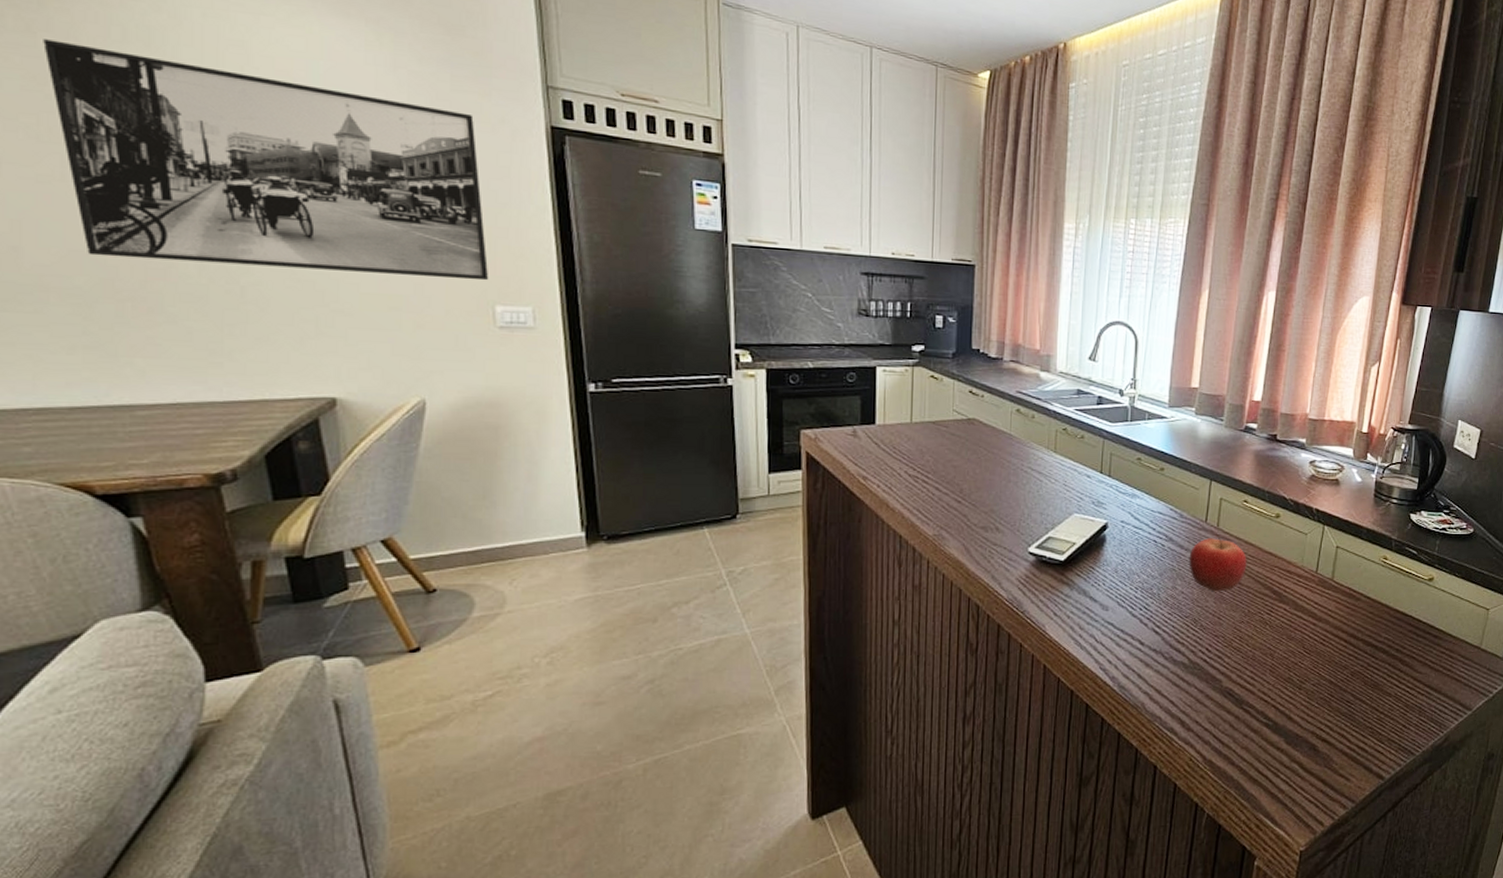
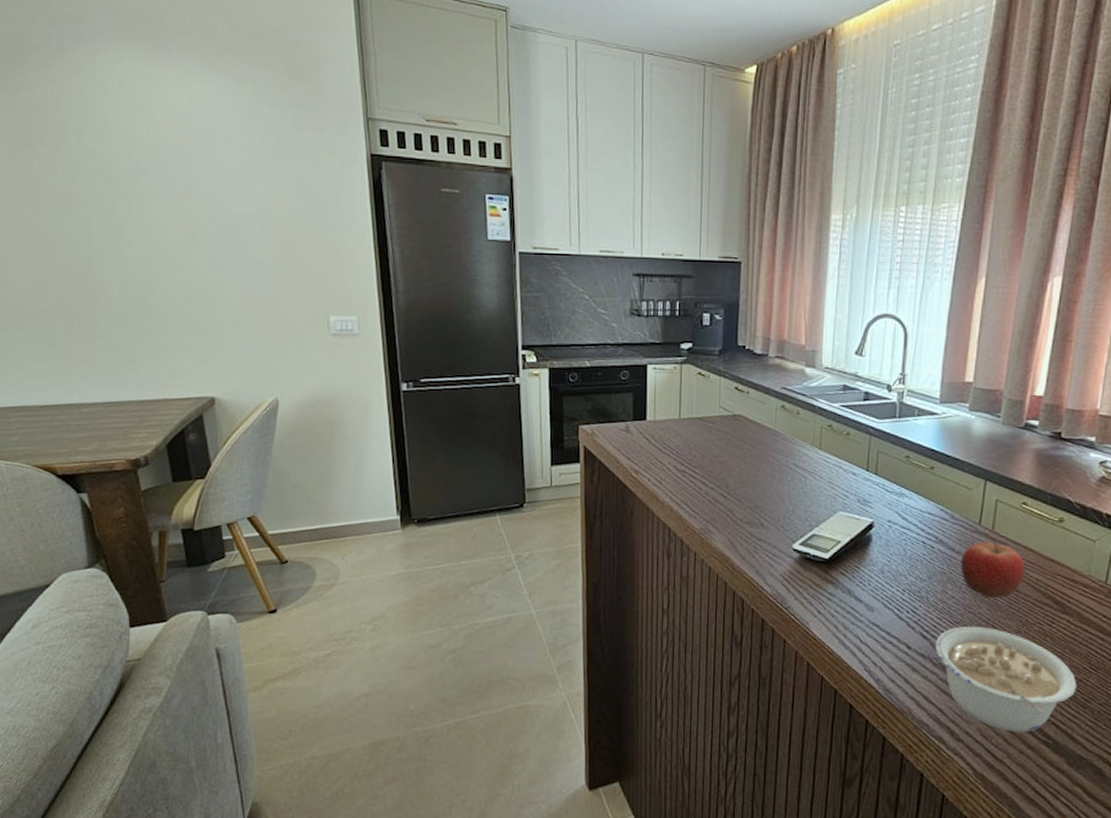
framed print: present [43,39,489,281] -> none [19,114,325,294]
legume: none [1166,619,1293,718] -> present [934,626,1077,733]

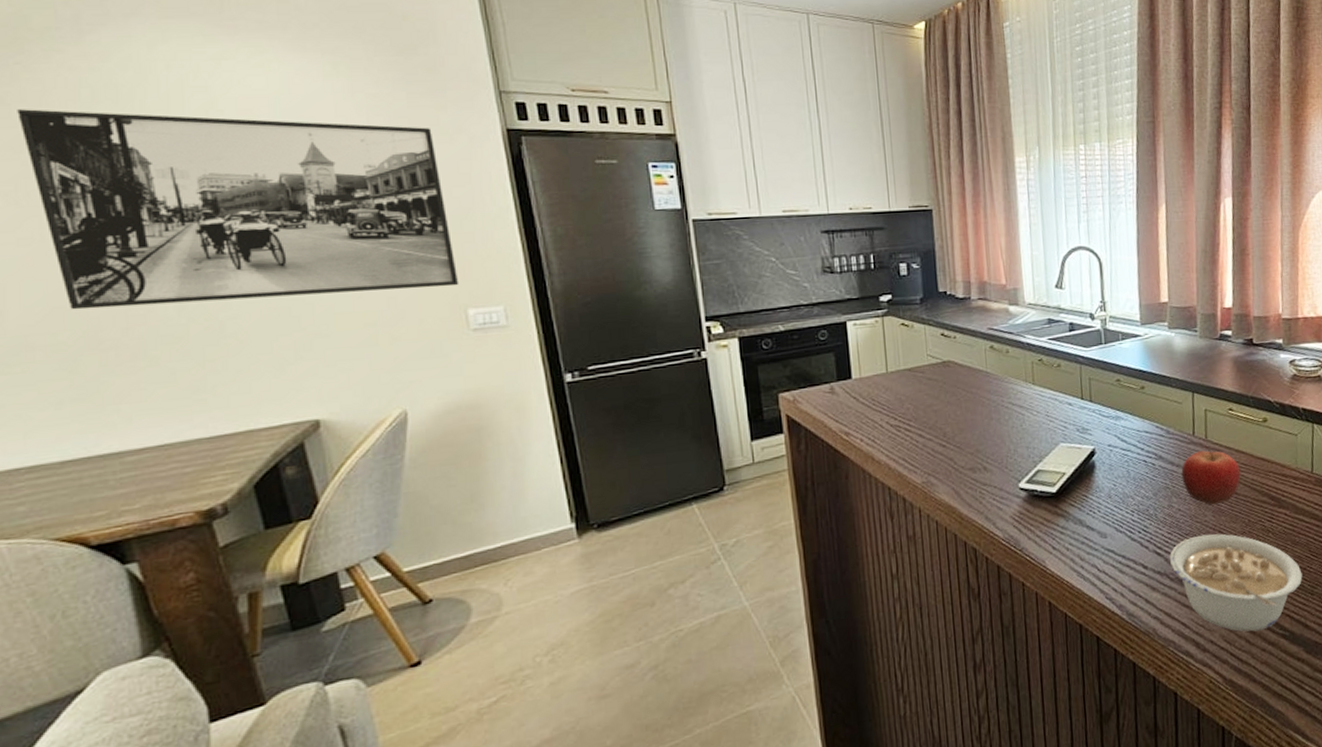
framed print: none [19,114,325,294] -> present [17,109,460,310]

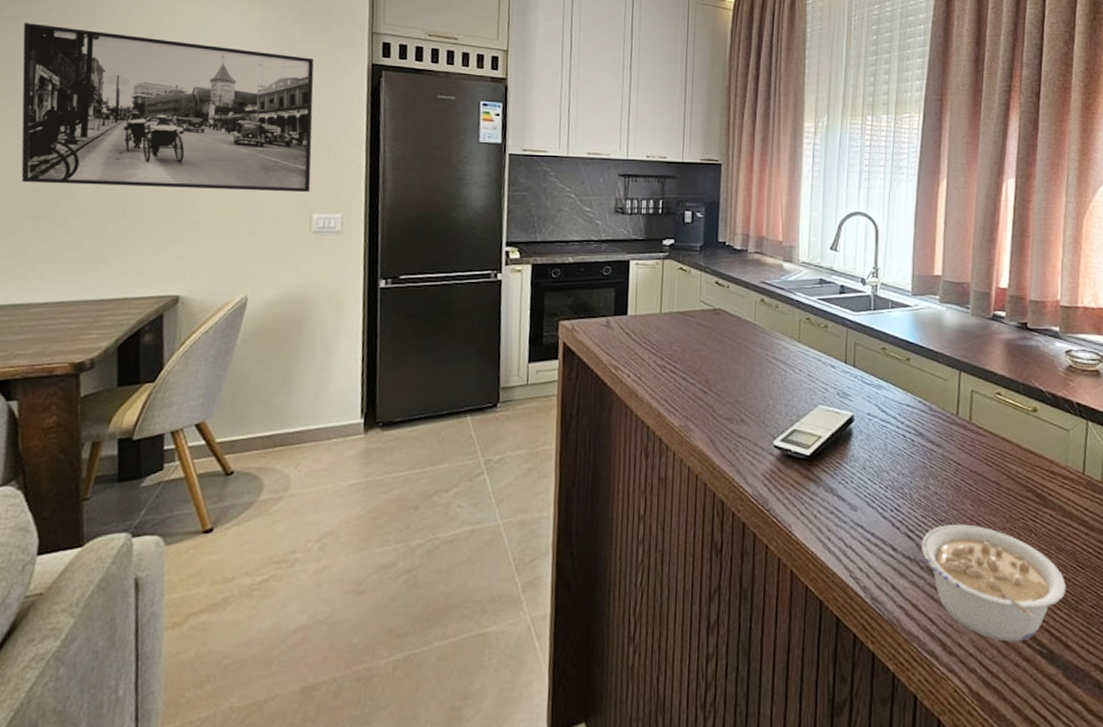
fruit: present [1181,446,1241,506] -> none [941,429,1005,494]

